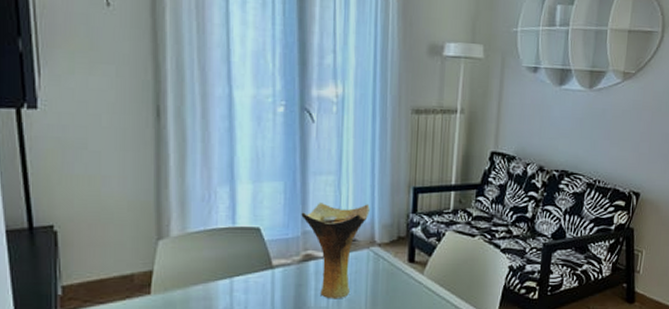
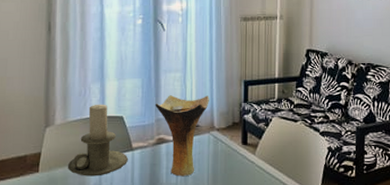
candle holder: none [188,212,268,299] -> present [67,104,129,176]

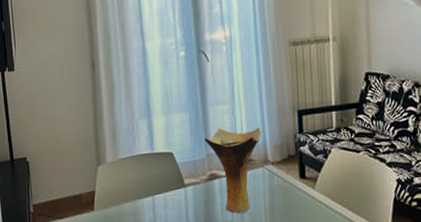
candle holder: present [67,104,129,176] -> none [121,140,182,214]

